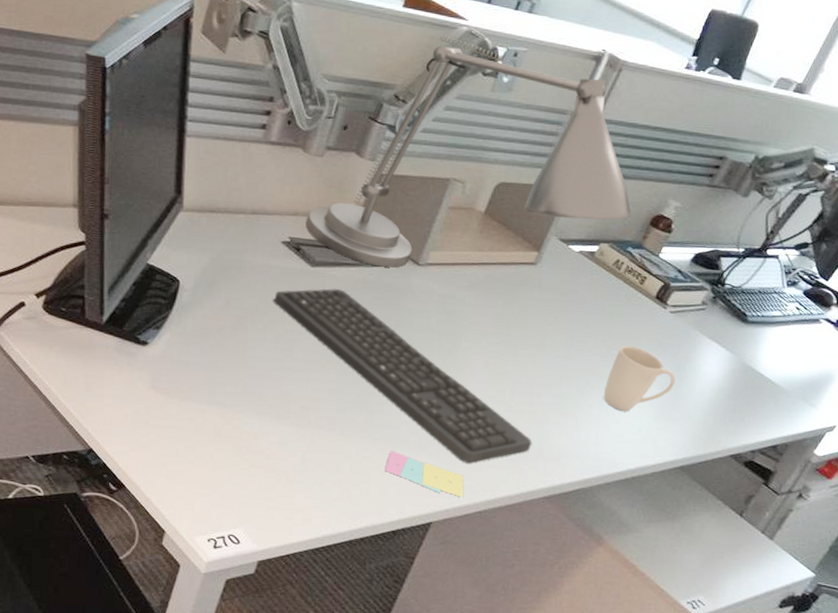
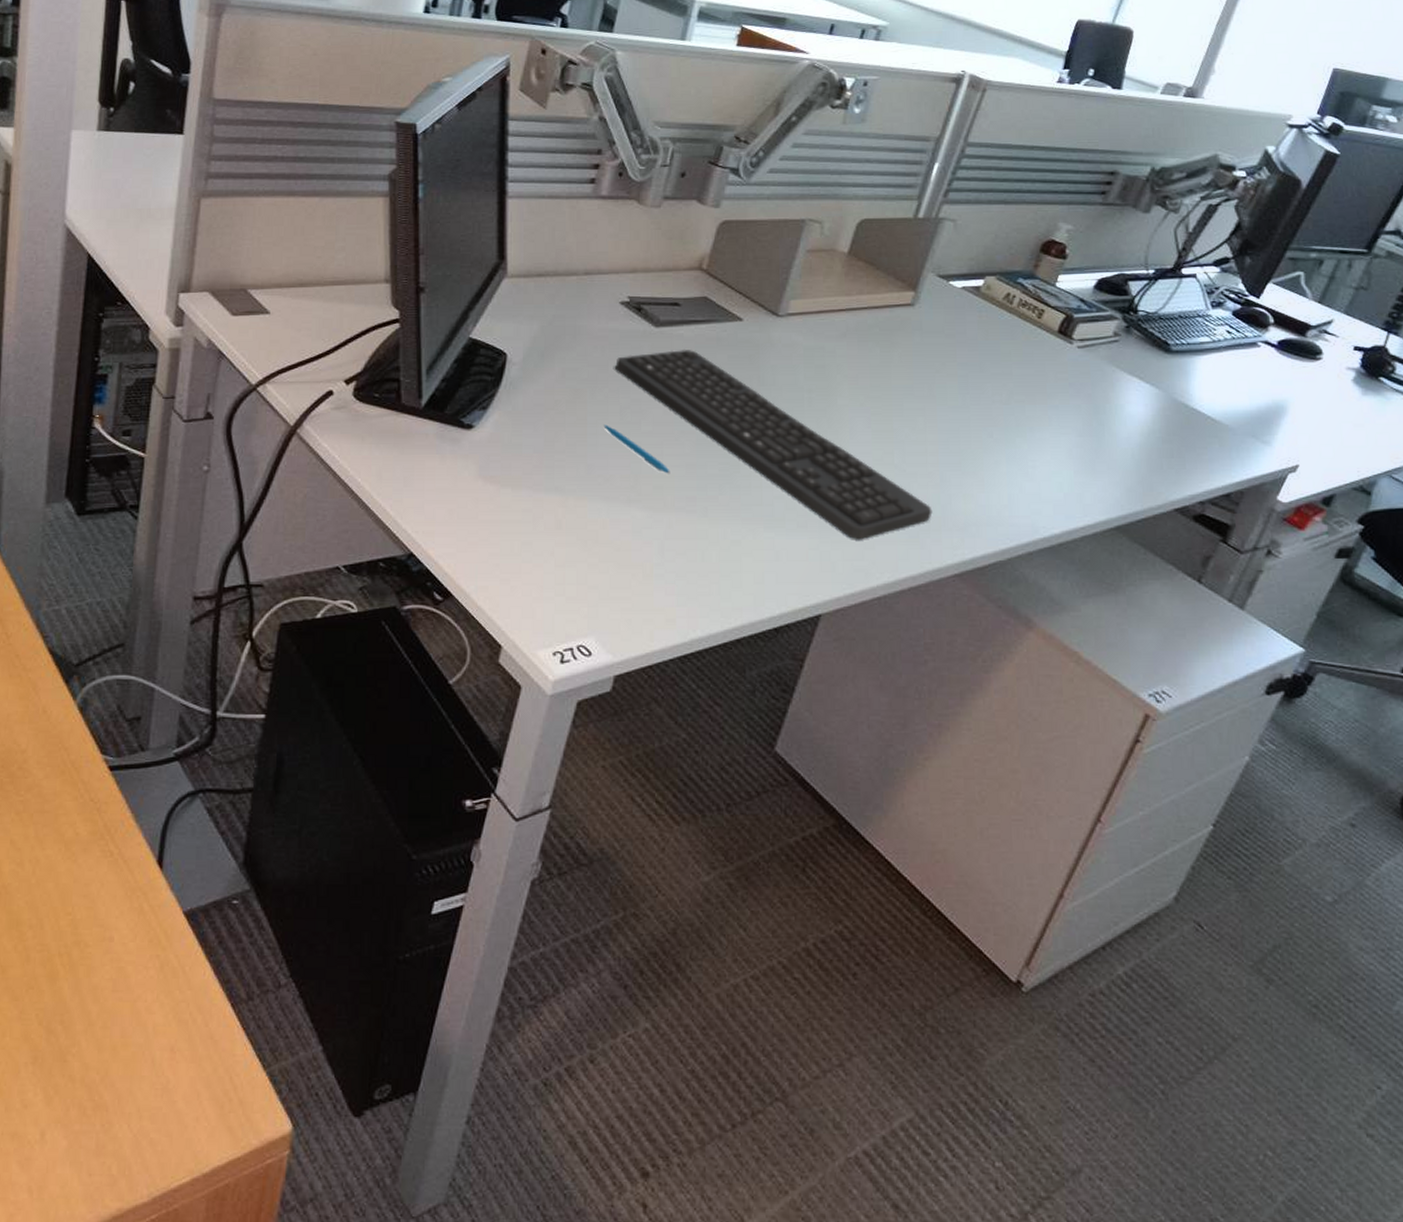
pen: none [261,350,316,397] -> present [603,424,670,474]
desk lamp: present [305,34,631,268] -> none [646,70,1017,321]
sticky notes: present [384,450,464,498] -> none [758,531,857,582]
mug: present [603,345,675,411] -> none [1010,389,1095,465]

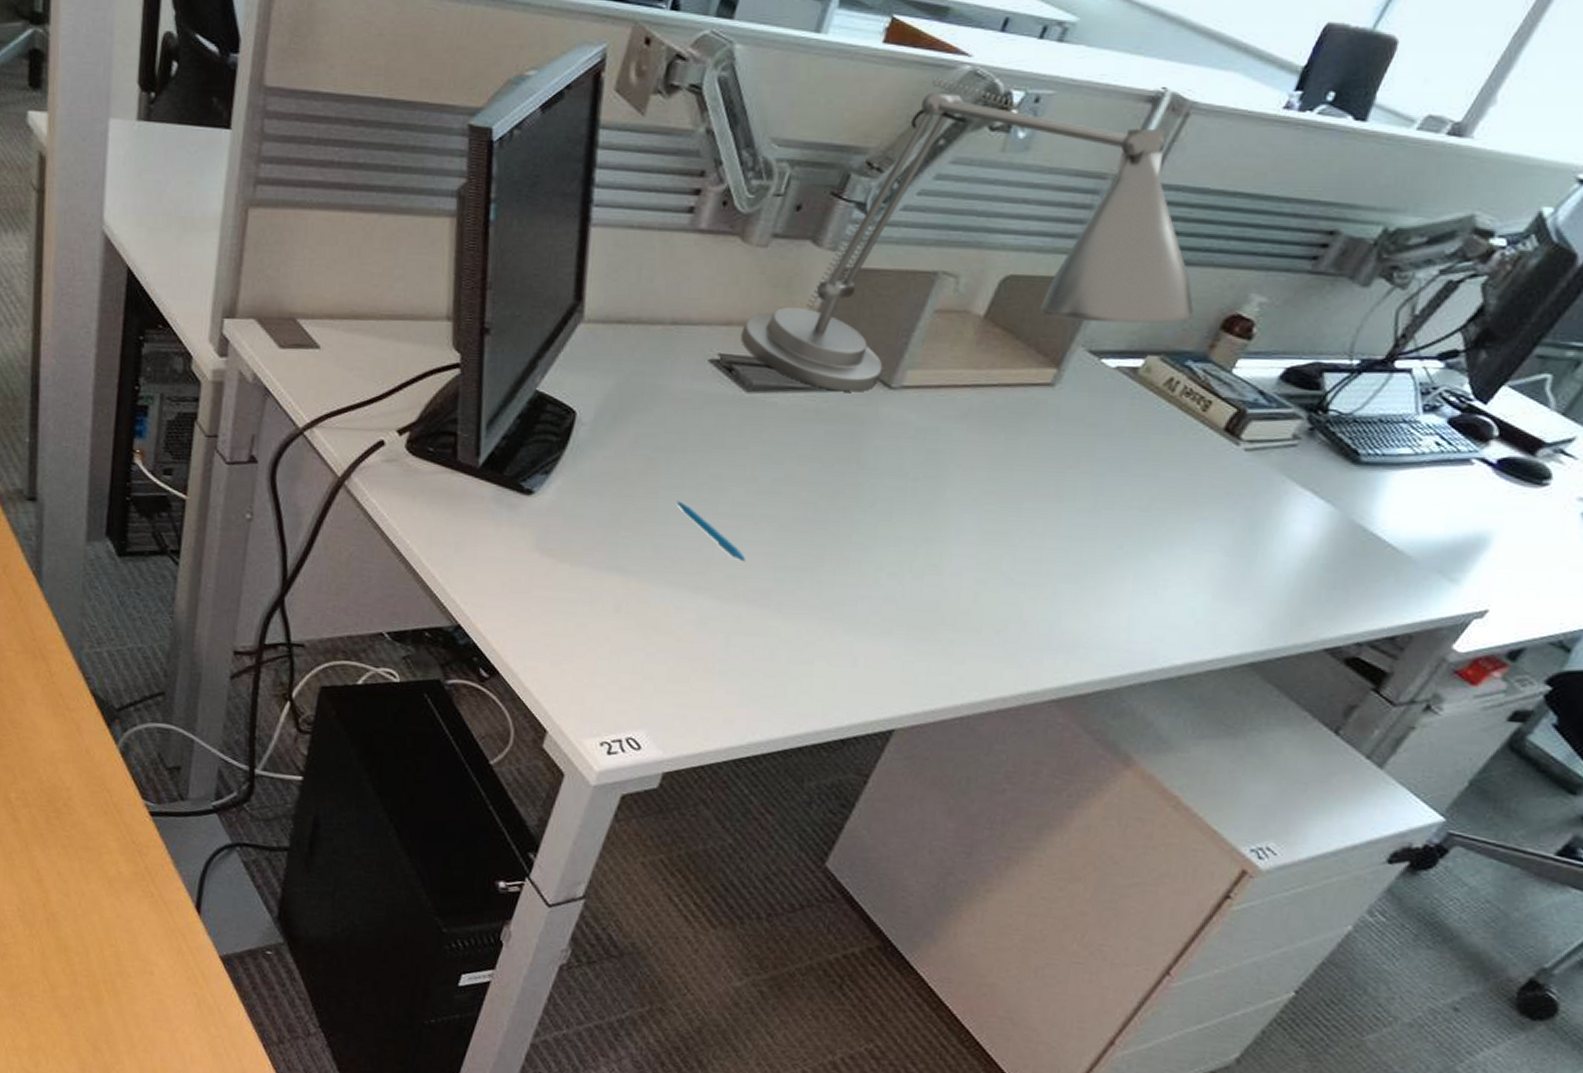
computer keyboard: present [615,349,933,540] -> none [696,420,1038,653]
desk lamp: none [646,70,1017,321] -> present [741,77,1194,392]

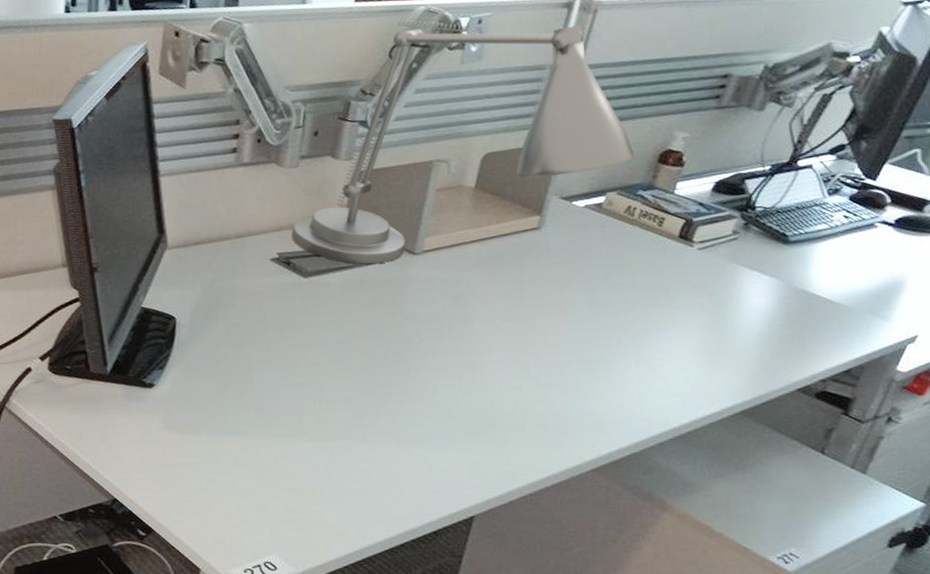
pen: present [676,501,746,562] -> none [267,370,330,408]

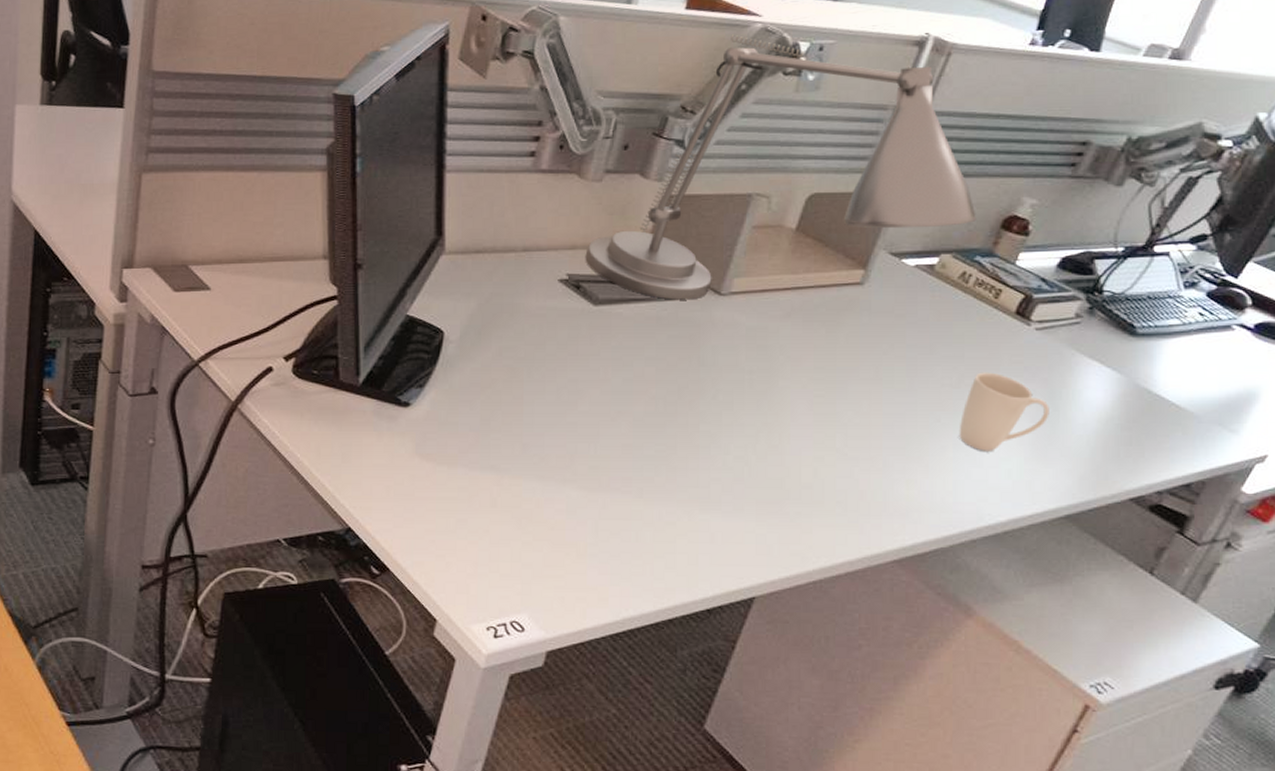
mug: none [638,292,718,364] -> present [959,372,1049,451]

